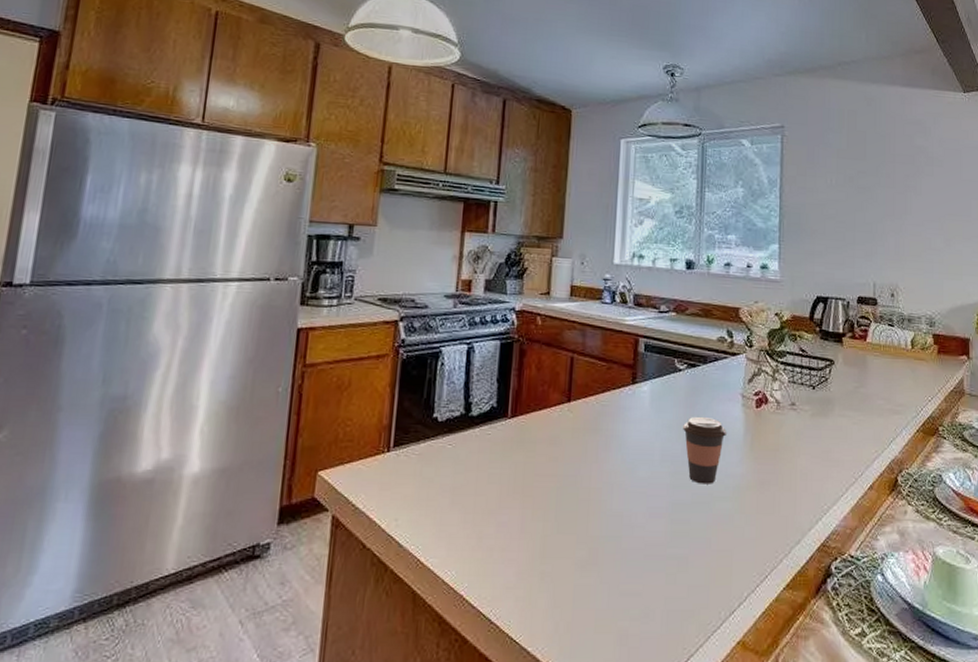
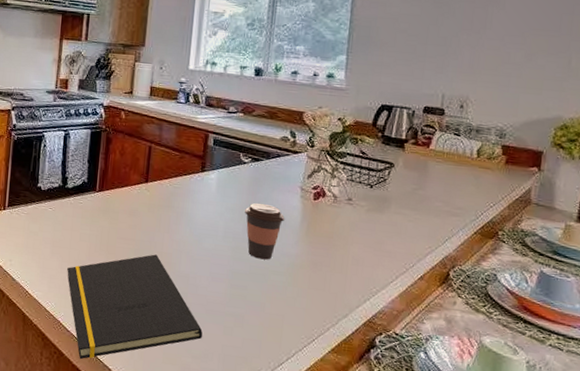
notepad: none [471,491,642,645] -> present [67,254,203,360]

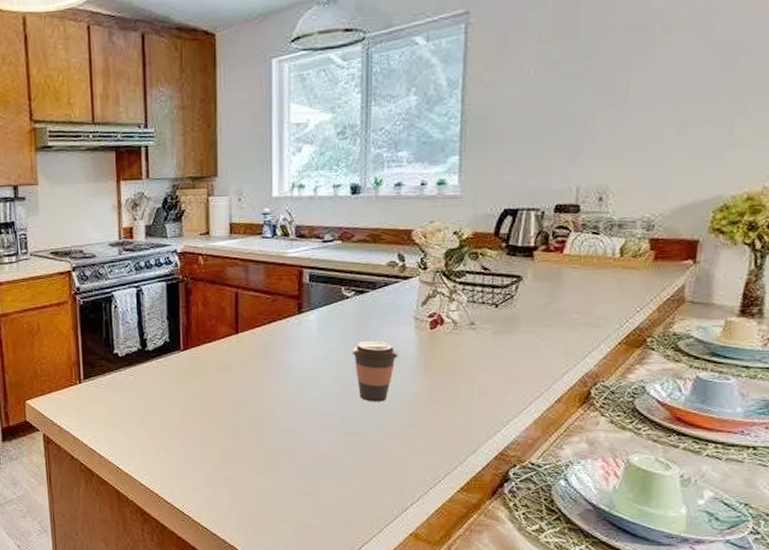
notepad: present [67,254,203,360] -> none [159,411,317,531]

